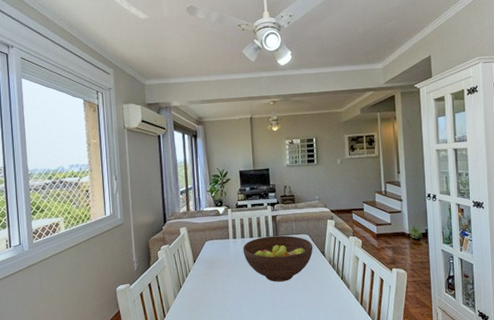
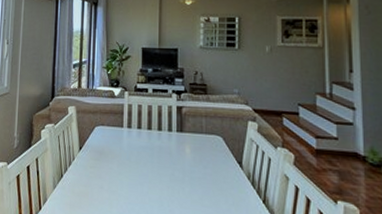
fruit bowl: present [243,235,313,282] -> none [138,130,227,192]

